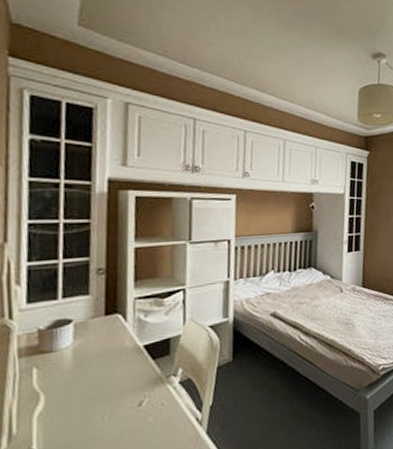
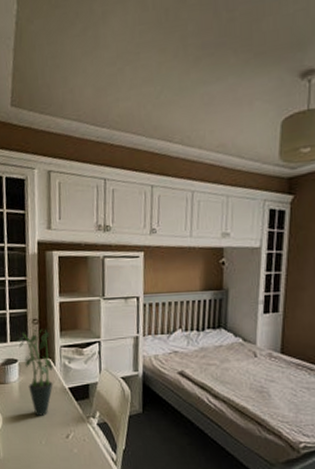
potted plant: none [74,279,124,386] -> present [18,328,53,416]

